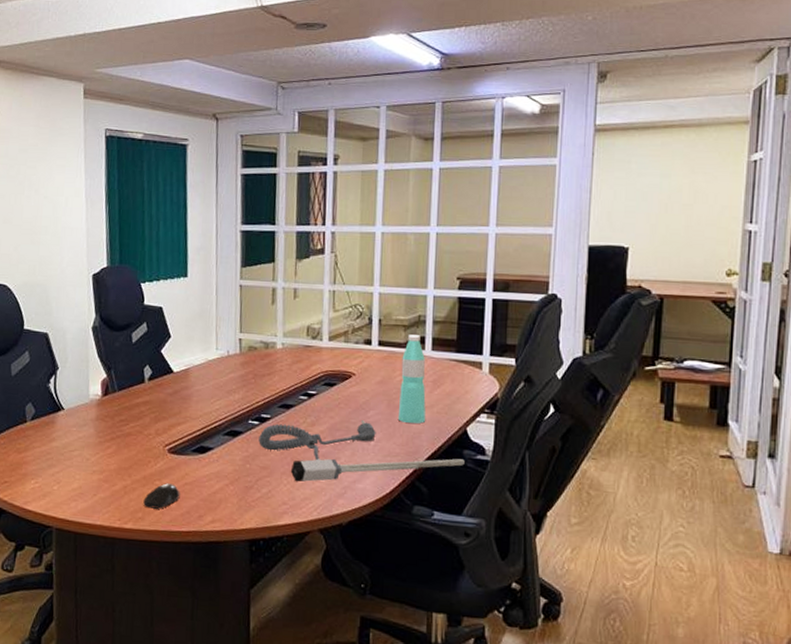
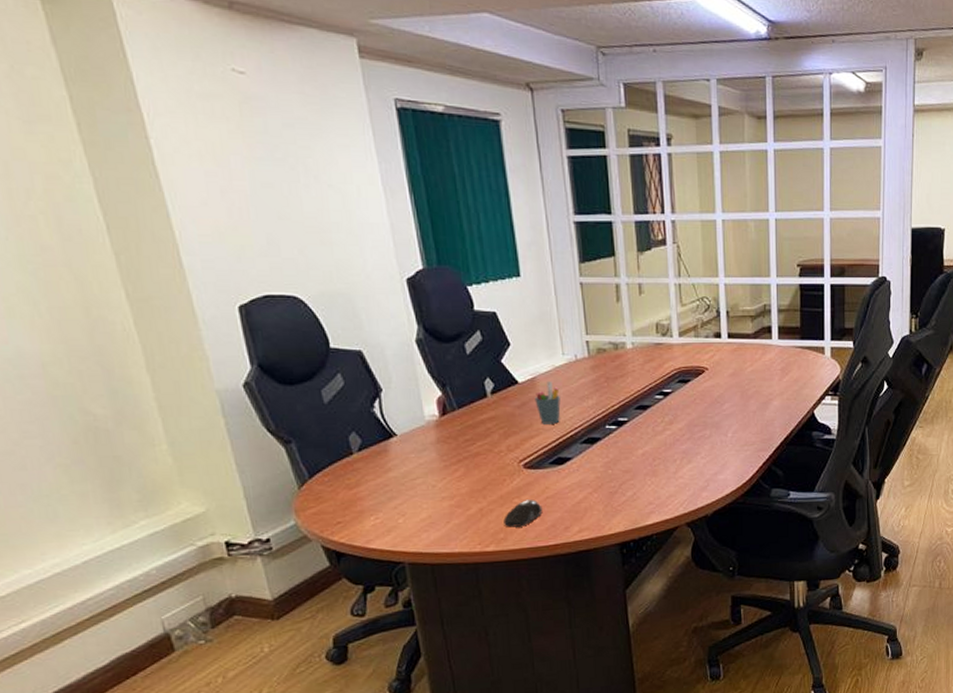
pen holder: none [186,373,210,414] -> present [534,381,561,424]
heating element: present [258,420,465,482] -> none [618,414,814,481]
water bottle: present [397,334,426,424] -> none [751,325,778,412]

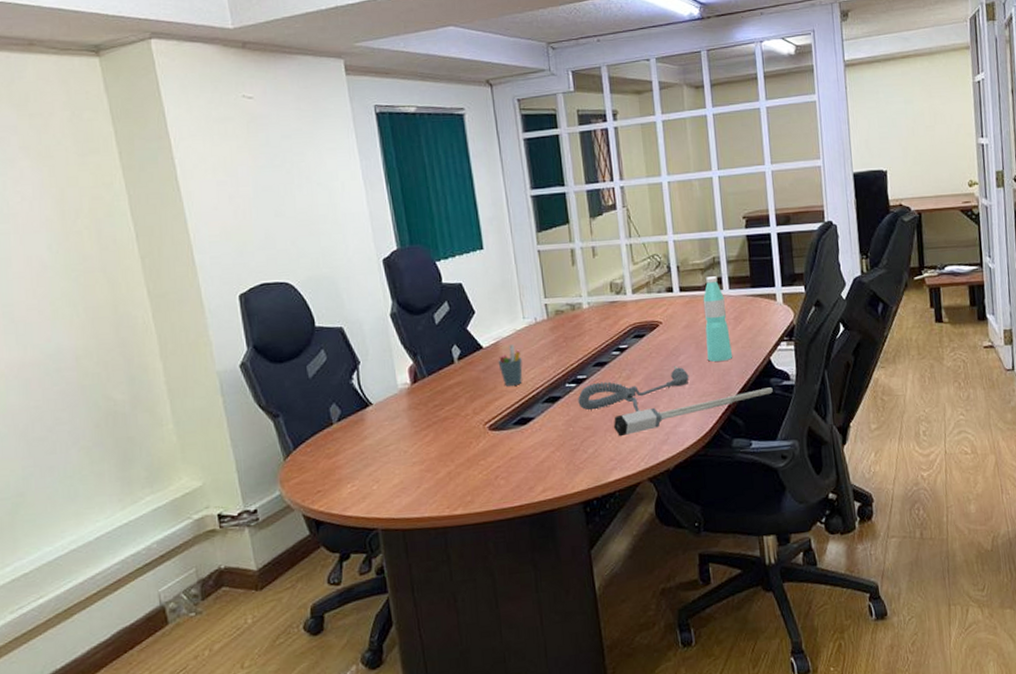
computer mouse: present [503,499,543,527] -> none [470,460,508,490]
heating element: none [618,414,814,481] -> present [578,366,773,437]
water bottle: none [751,325,778,412] -> present [703,276,733,362]

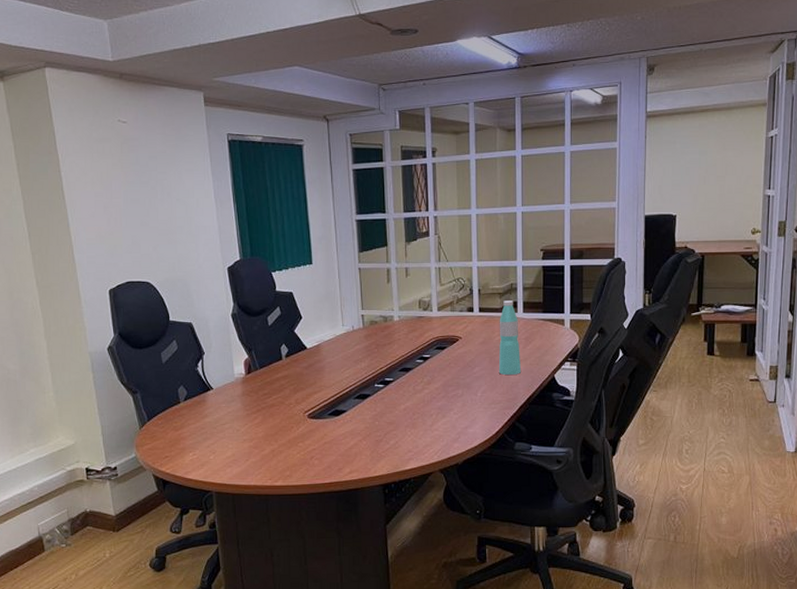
pen holder: present [498,344,523,386] -> none [319,347,339,382]
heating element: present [578,366,773,437] -> none [384,376,554,433]

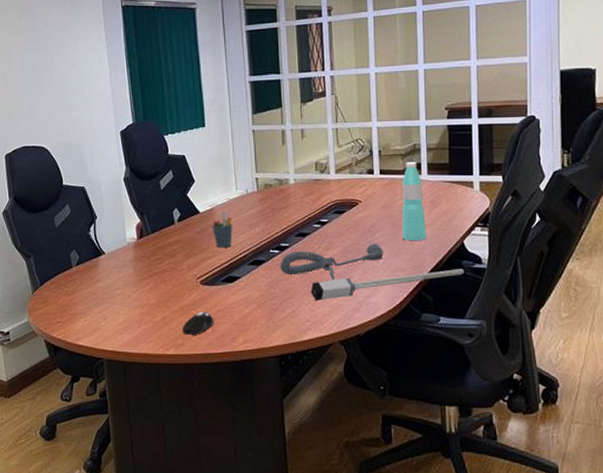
computer mouse: none [290,444,321,467] -> present [182,312,214,335]
pen holder: none [319,347,339,382] -> present [212,212,233,248]
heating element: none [384,376,554,433] -> present [280,242,464,301]

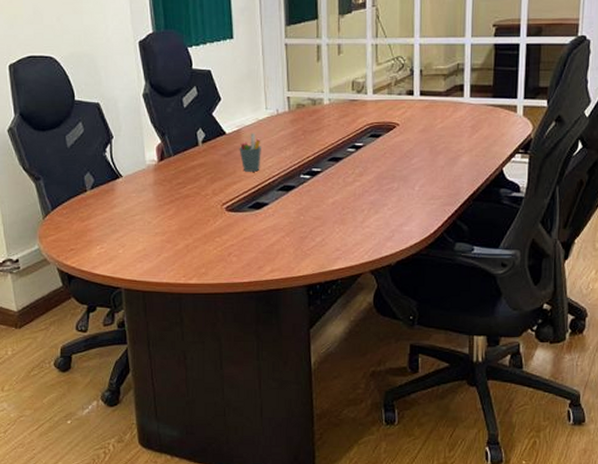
computer mouse: present [182,312,214,335] -> none [206,239,240,264]
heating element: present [280,242,464,301] -> none [311,168,501,229]
water bottle: present [401,162,427,240] -> none [439,83,466,167]

